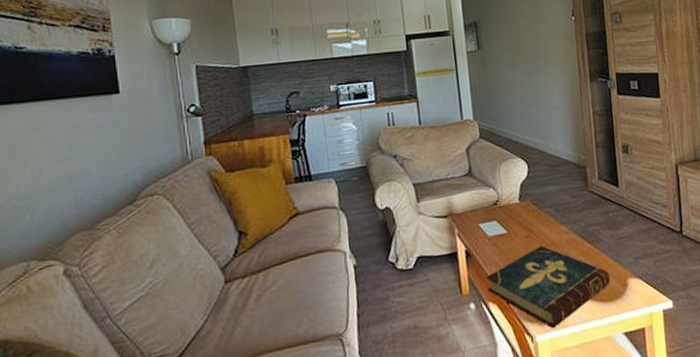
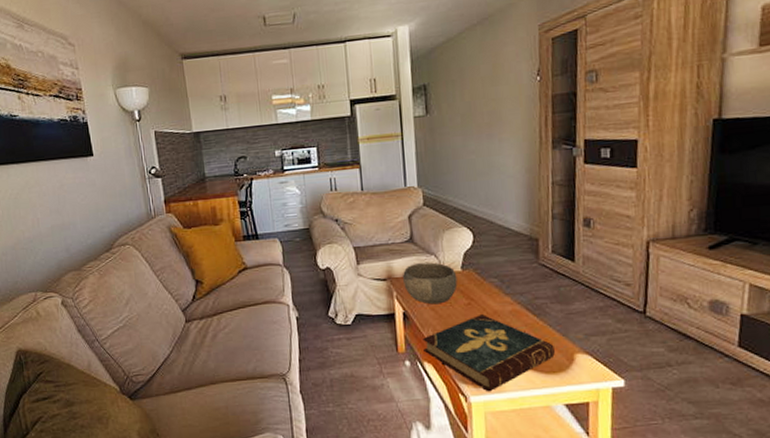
bowl: none [463,195,517,240] -> present [403,262,458,305]

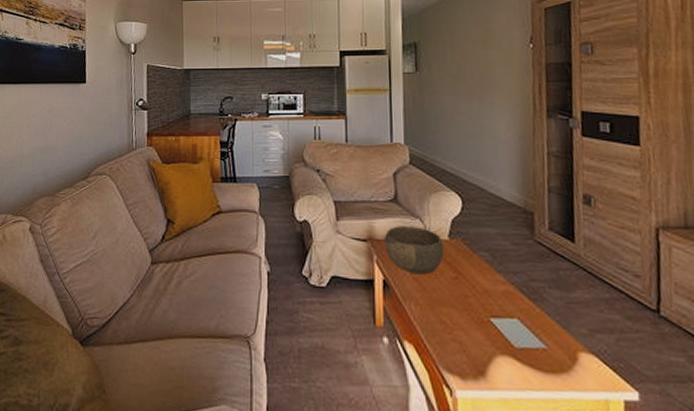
book: present [423,315,555,392] -> none [404,292,555,388]

